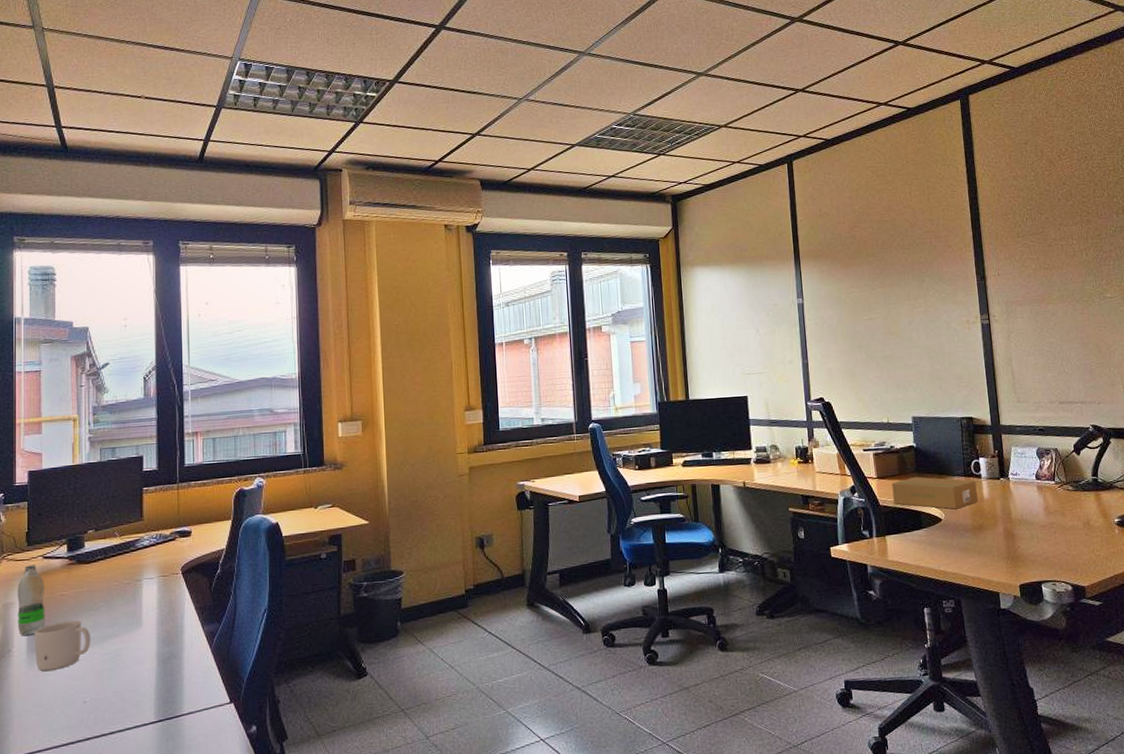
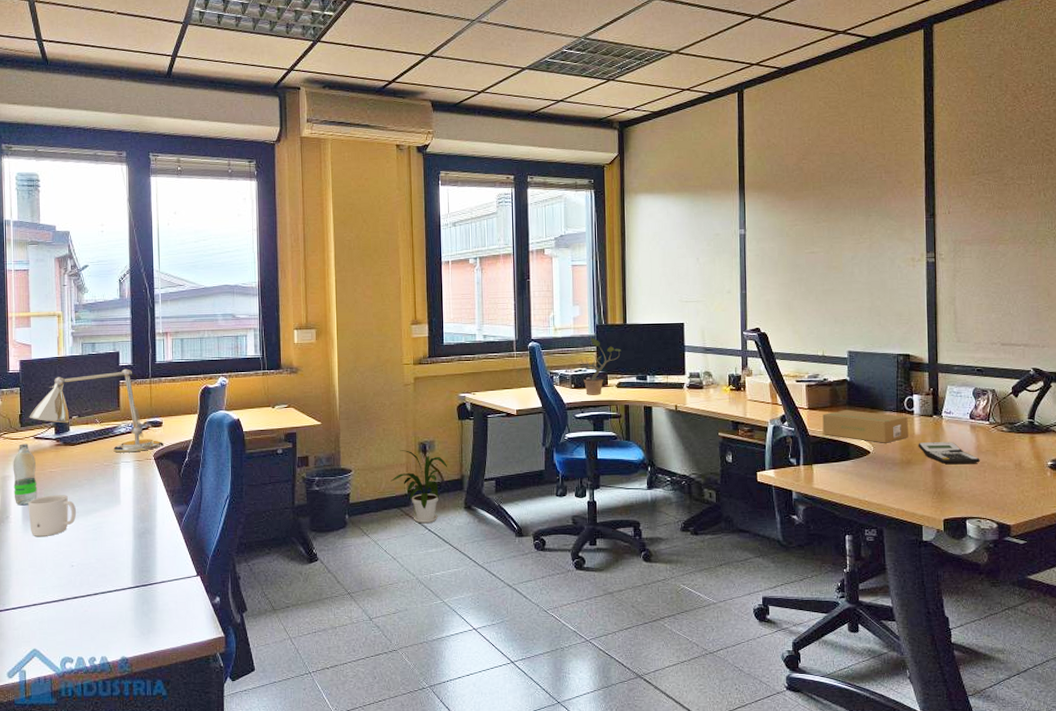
desk lamp: none [37,474,192,569] -> present [29,368,163,453]
house plant: none [446,546,508,626] -> present [390,450,448,524]
potted plant: none [638,416,686,476] -> present [575,338,622,395]
calculator: none [988,504,1050,527] -> present [918,442,980,464]

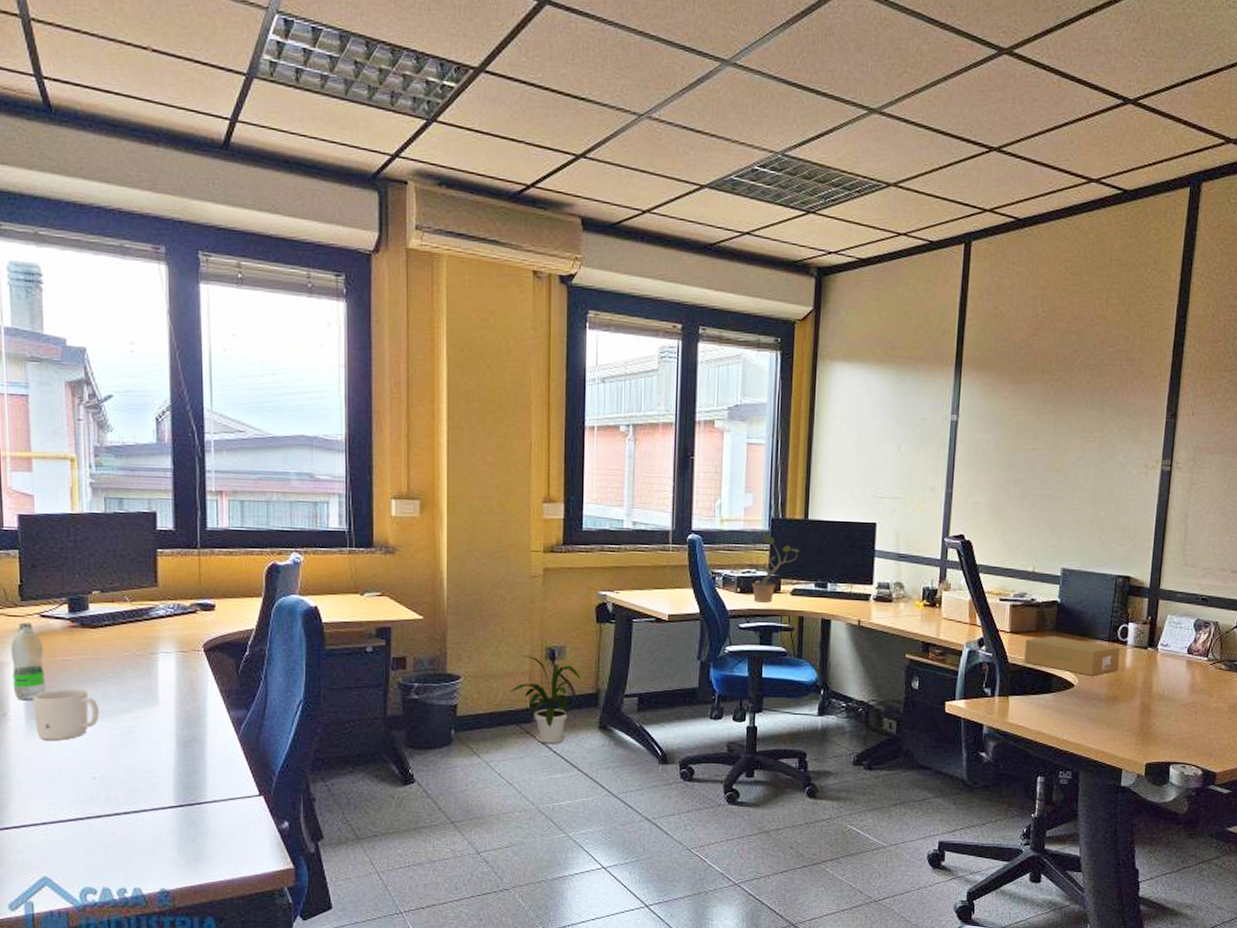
desk lamp: present [29,368,163,453] -> none [32,534,216,641]
calculator: present [918,442,980,464] -> none [1127,677,1193,703]

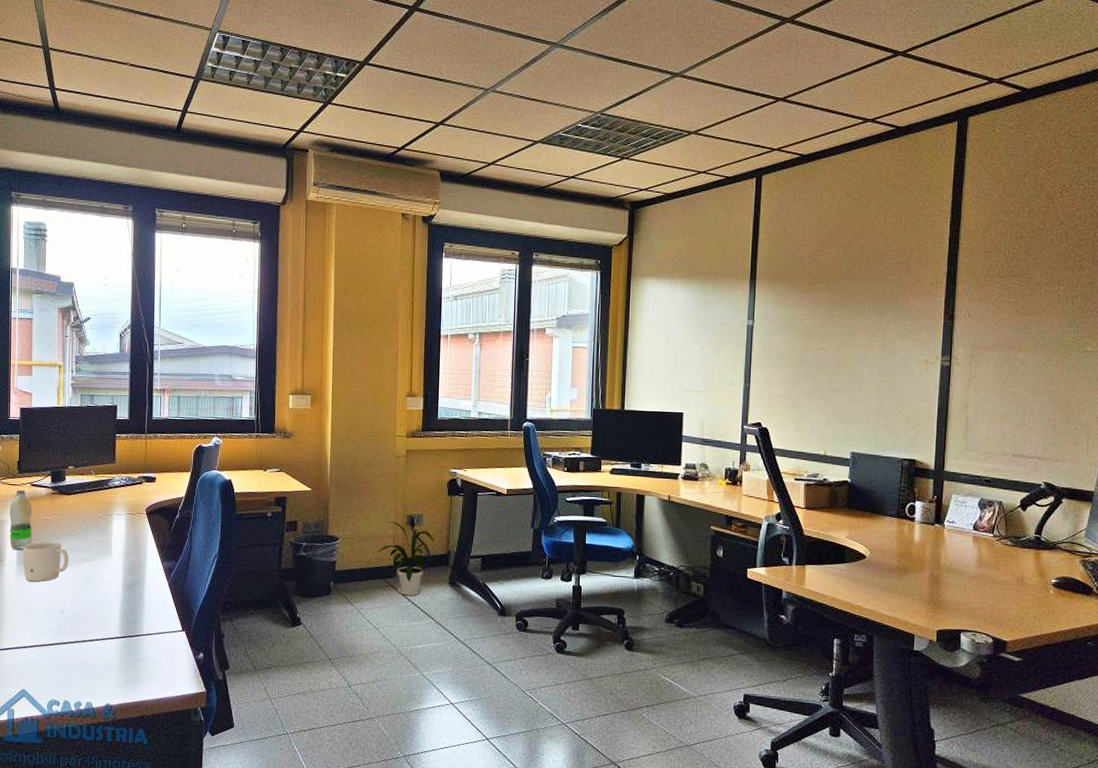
potted plant: present [742,533,800,603] -> none [569,421,618,480]
box: present [1024,636,1120,676] -> none [818,512,908,549]

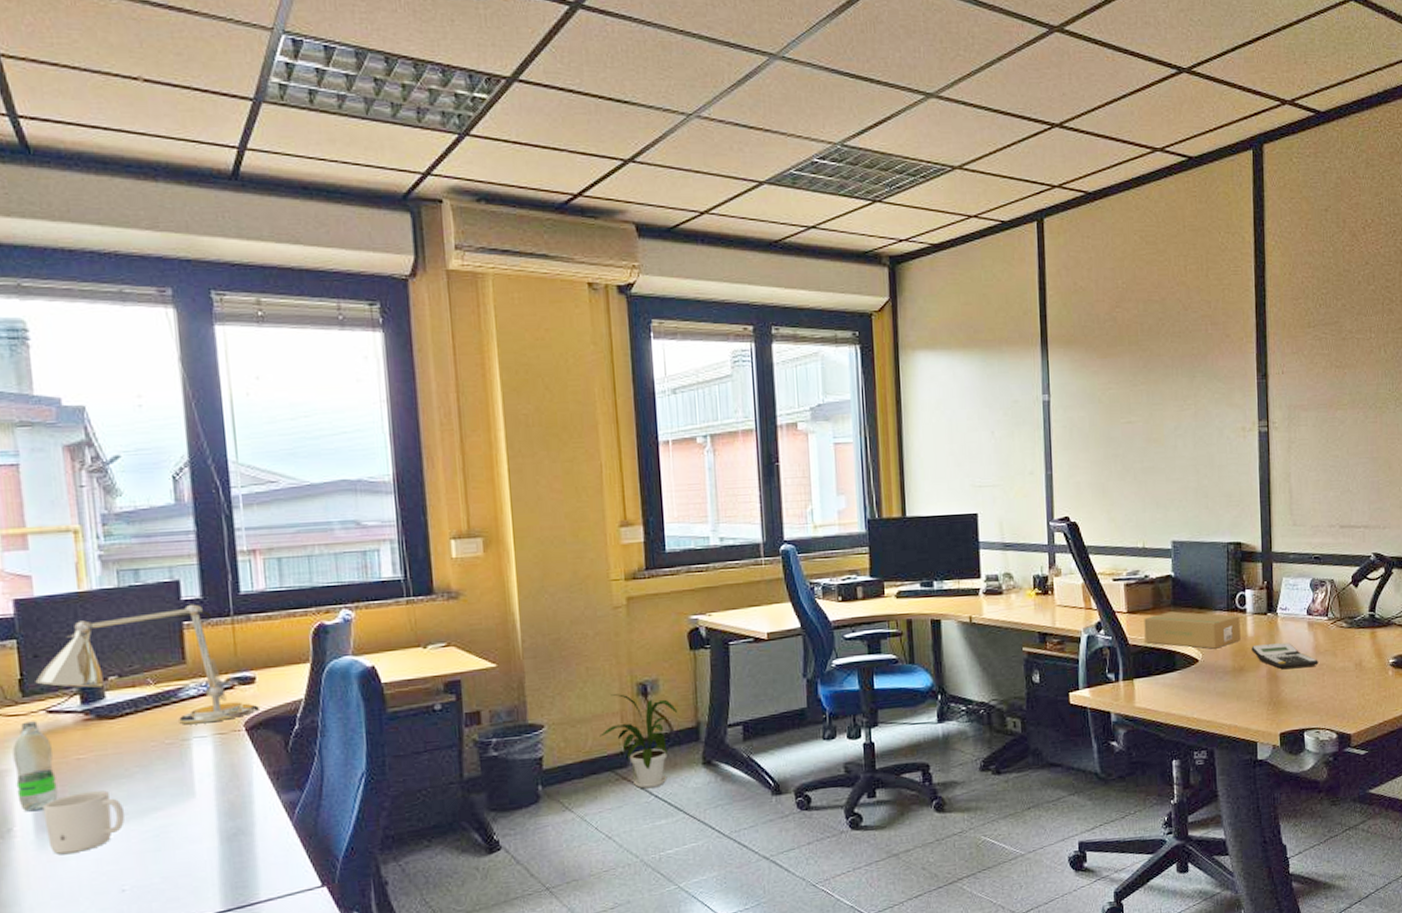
desk lamp: none [27,422,156,506] -> present [35,604,259,725]
box: none [818,512,908,549] -> present [1144,611,1241,649]
calculator: none [916,550,980,576] -> present [1251,642,1318,669]

